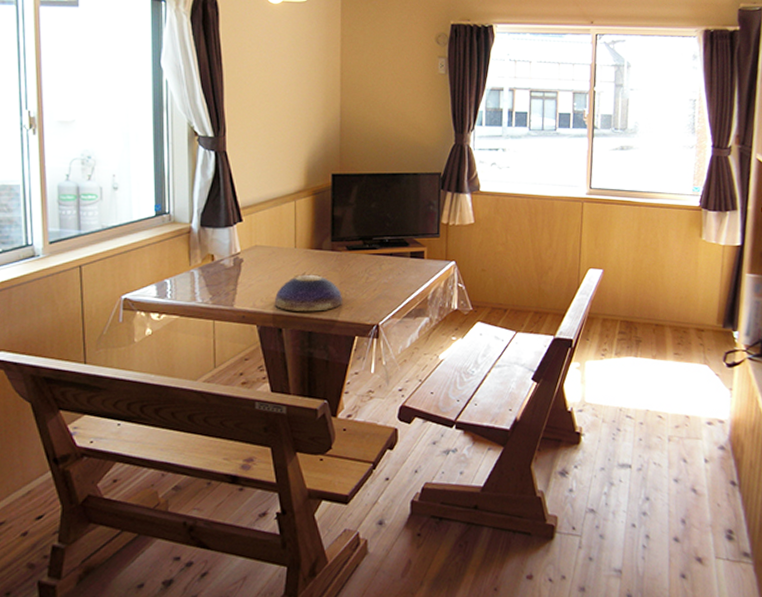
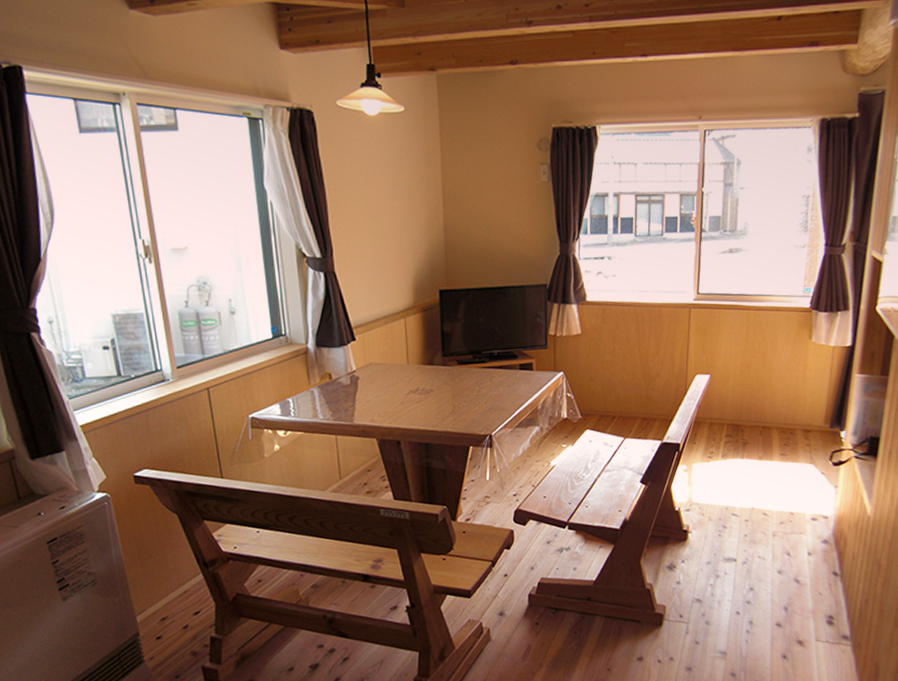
decorative bowl: present [274,274,343,312] -> none [391,389,457,425]

